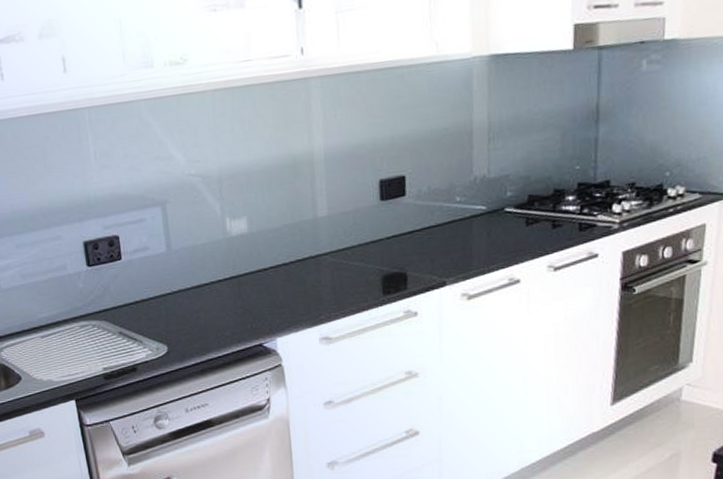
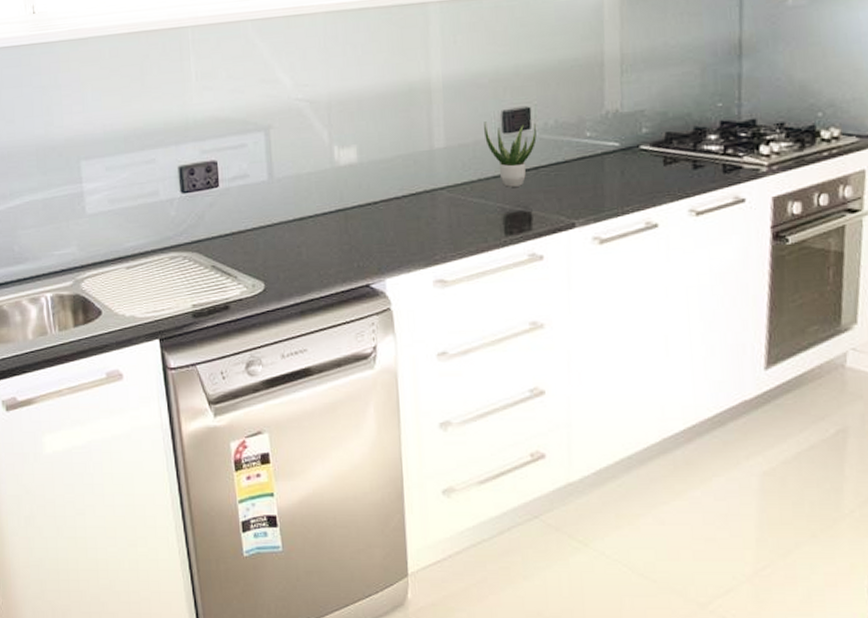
potted plant: none [363,190,411,251] -> present [484,121,537,187]

